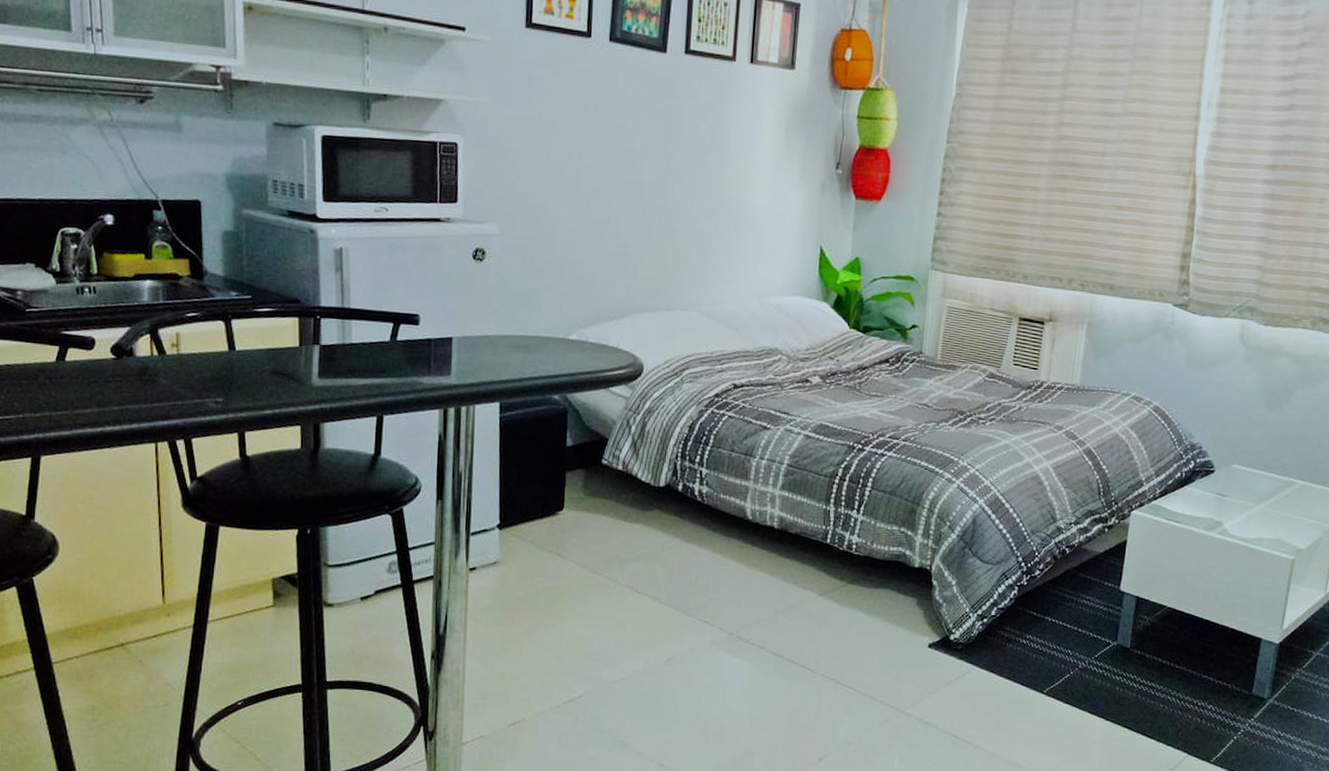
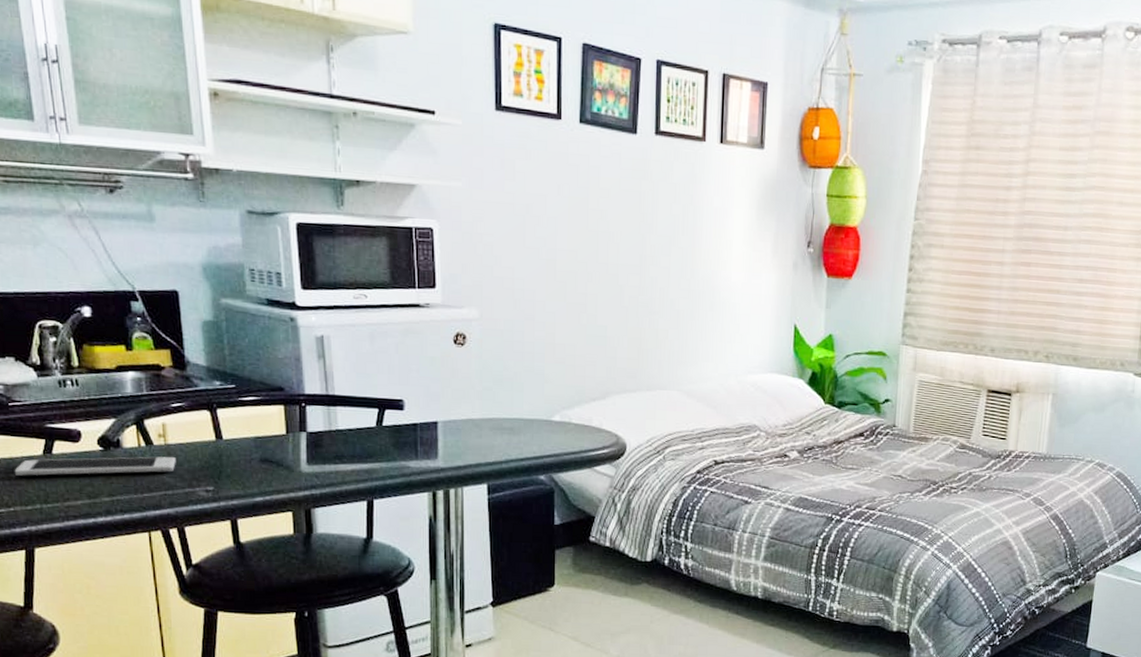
cell phone: none [26,366,188,383] -> present [14,456,176,476]

